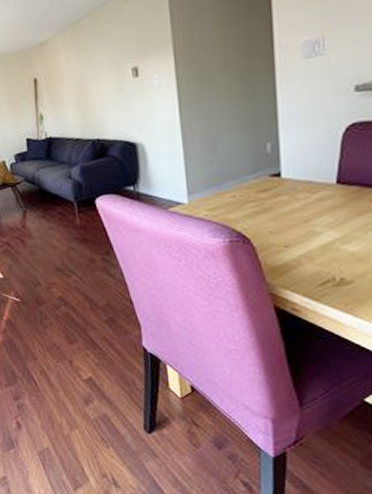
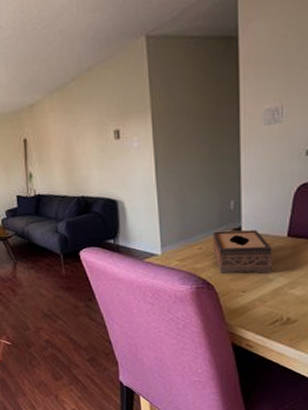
tissue box: none [247,175,321,226] -> present [213,229,273,274]

